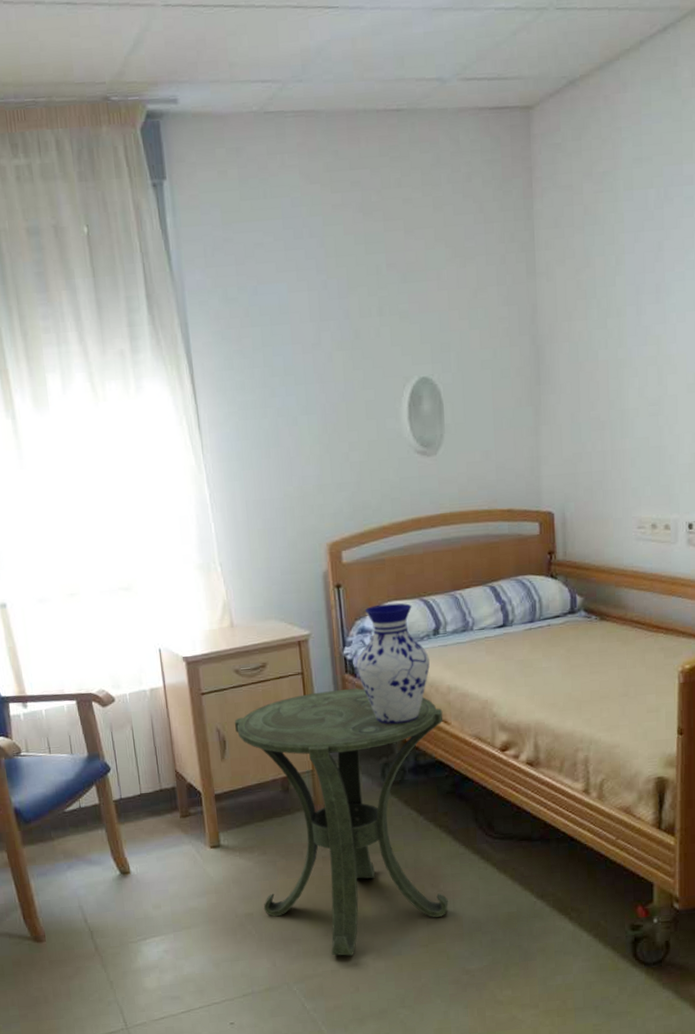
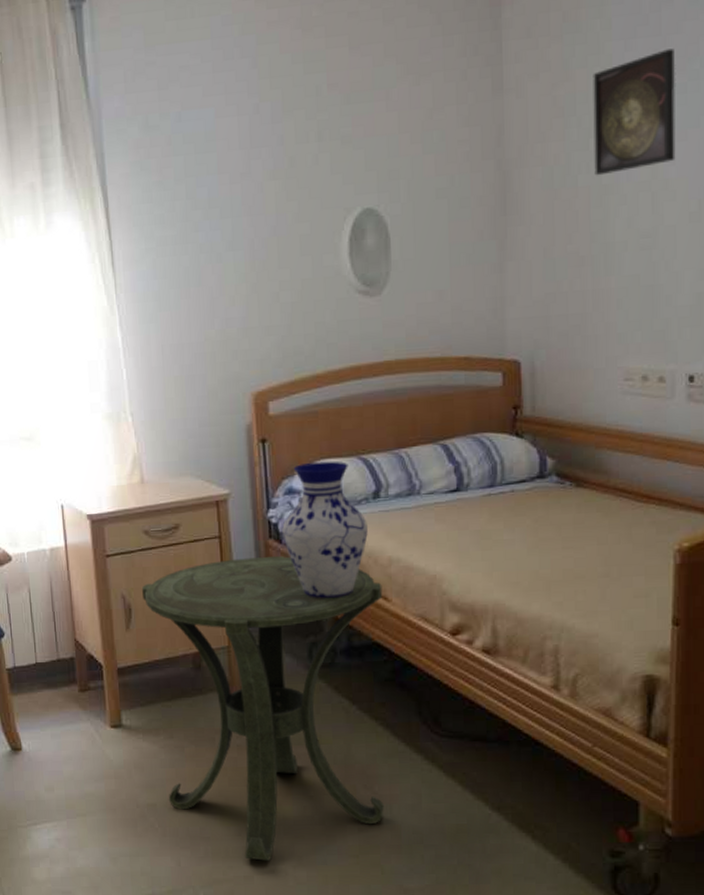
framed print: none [609,241,676,351] -> present [593,48,676,176]

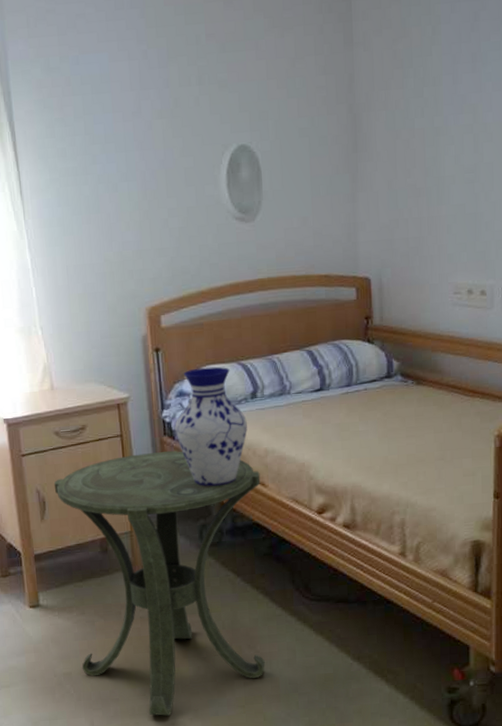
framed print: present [593,48,676,176] -> none [425,12,492,120]

